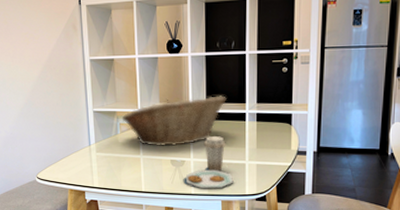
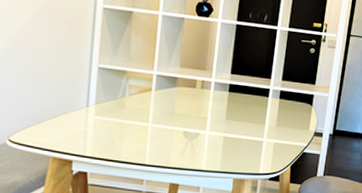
fruit basket: present [121,95,227,146] -> none [132,65,252,116]
plate: present [183,136,234,188] -> none [194,109,249,165]

